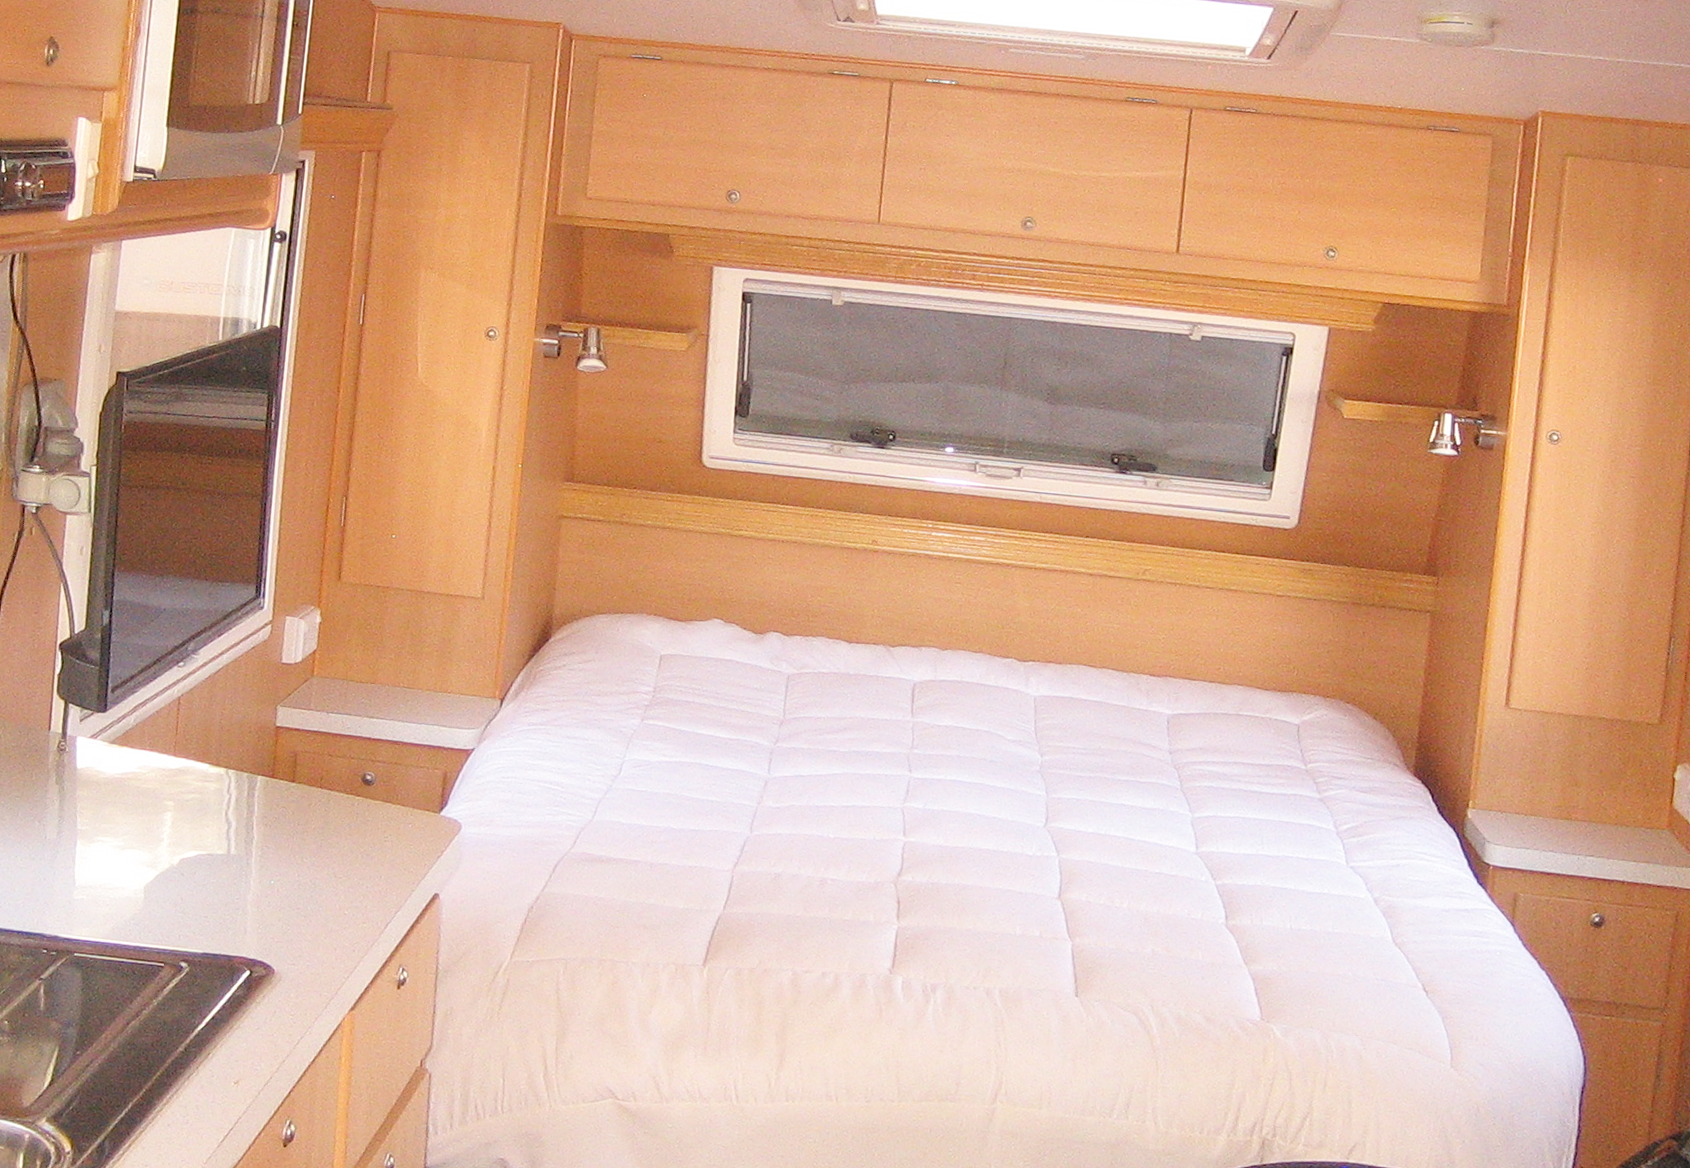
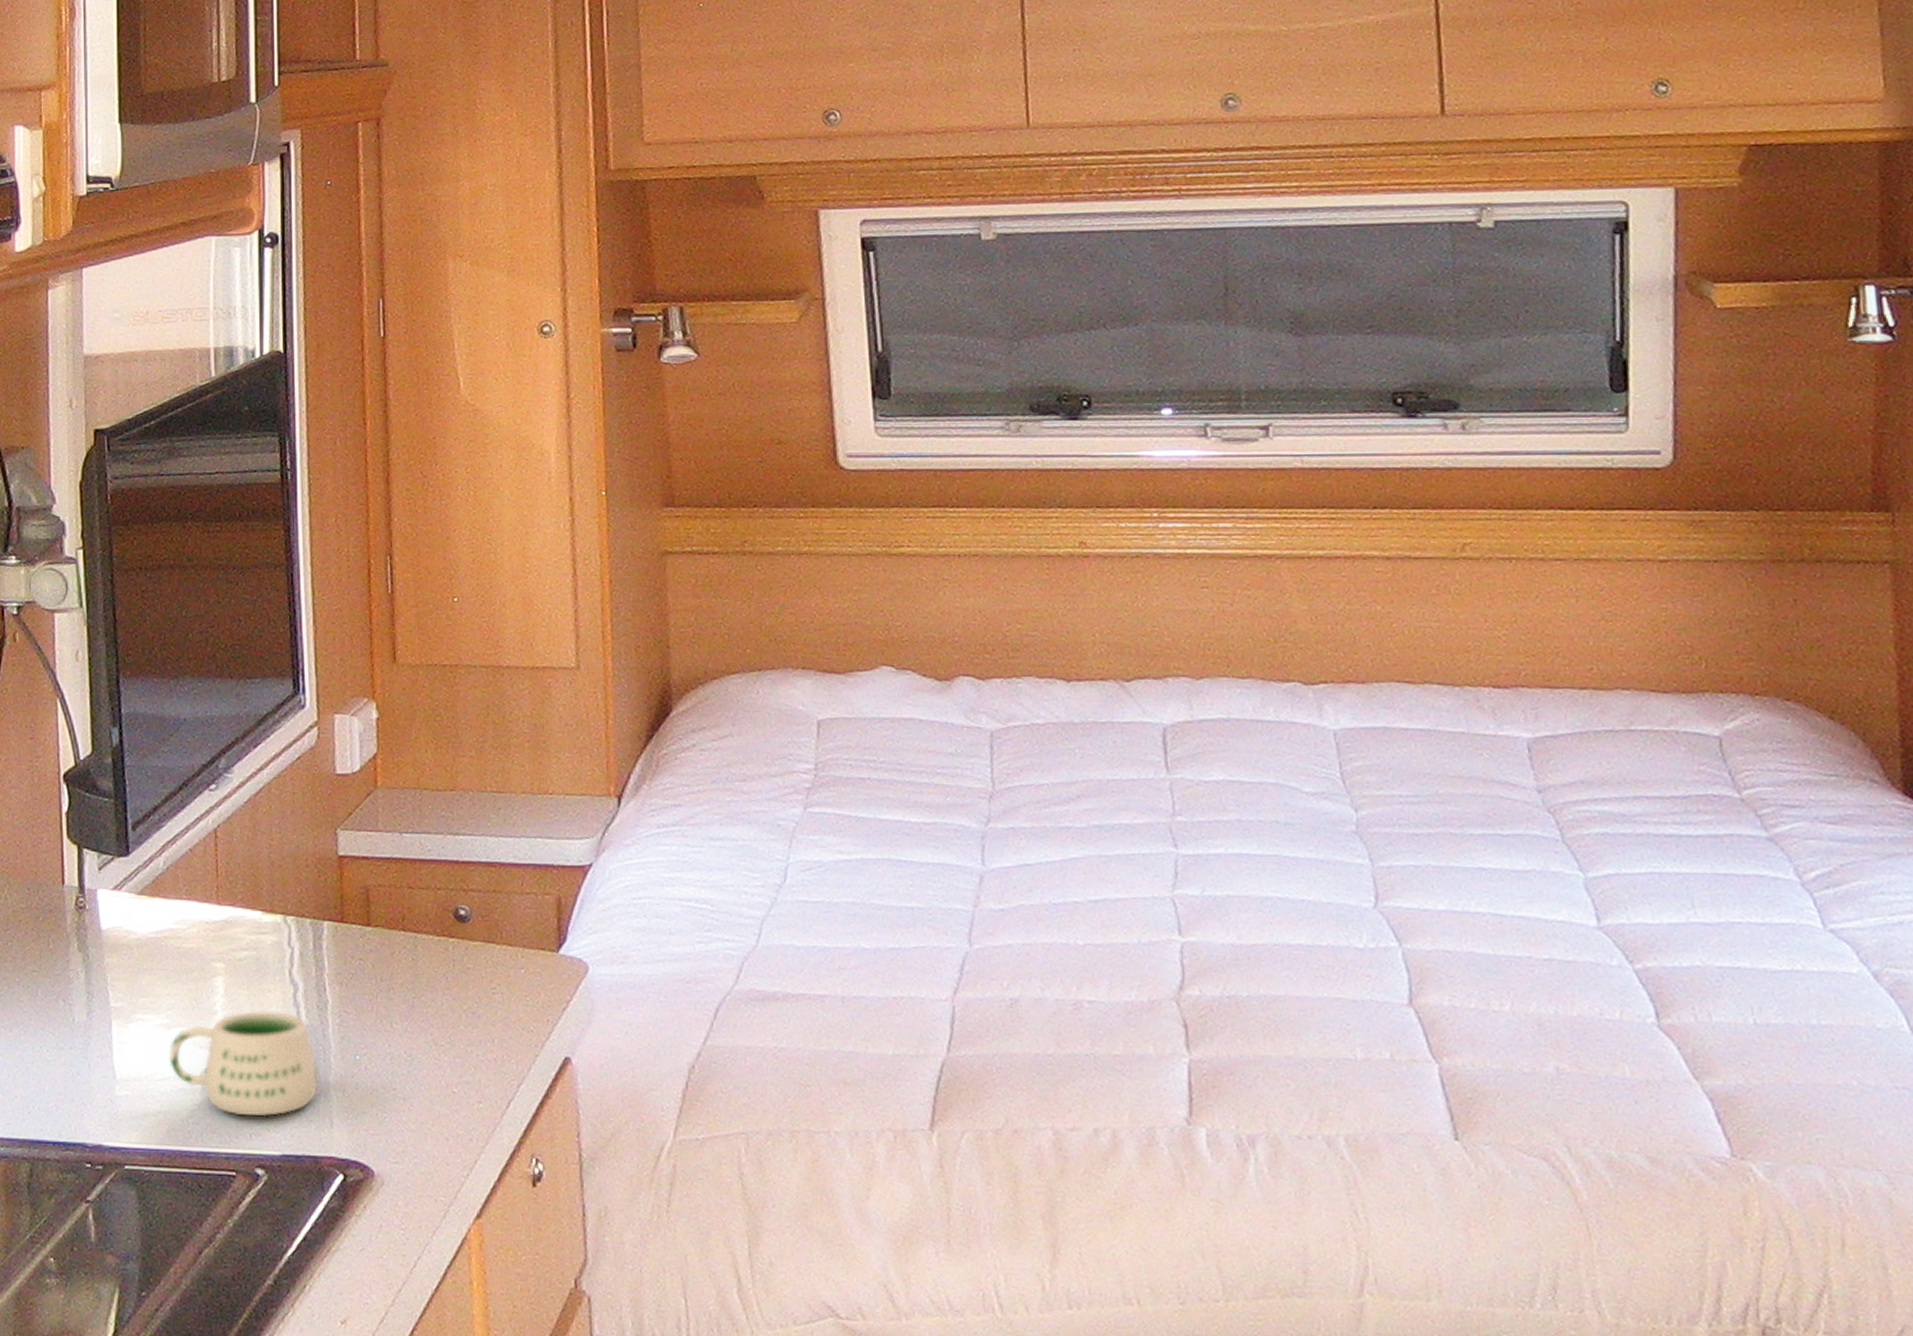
mug: none [120,840,240,923] -> present [169,1010,319,1117]

